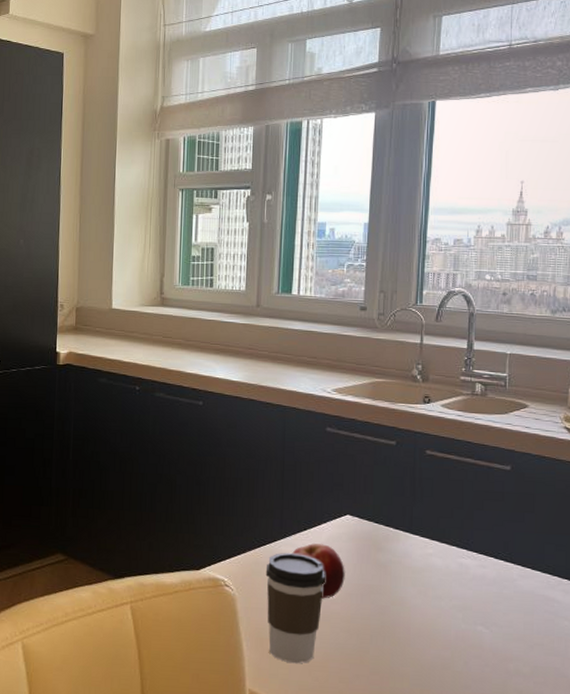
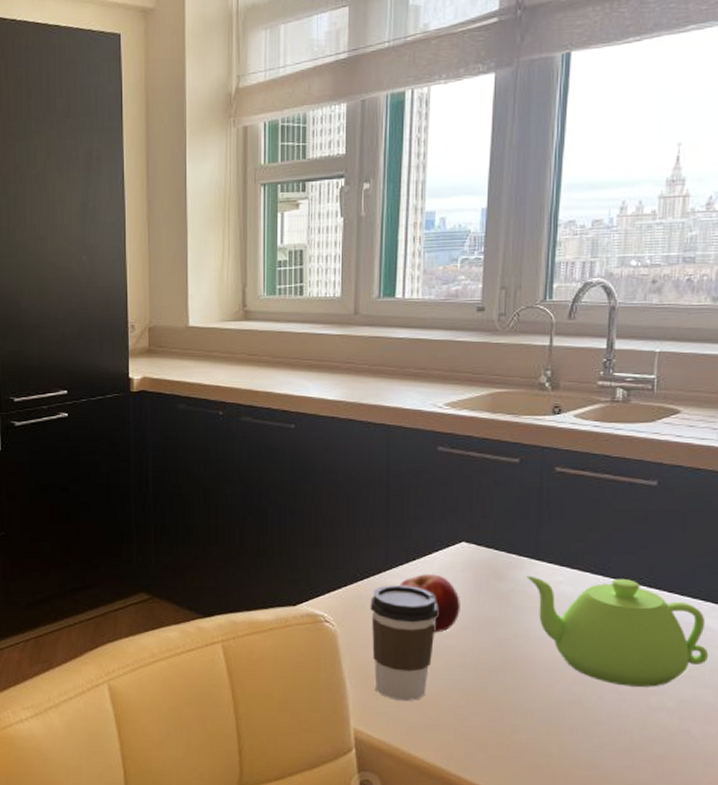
teapot: none [402,547,557,654] -> present [526,575,709,687]

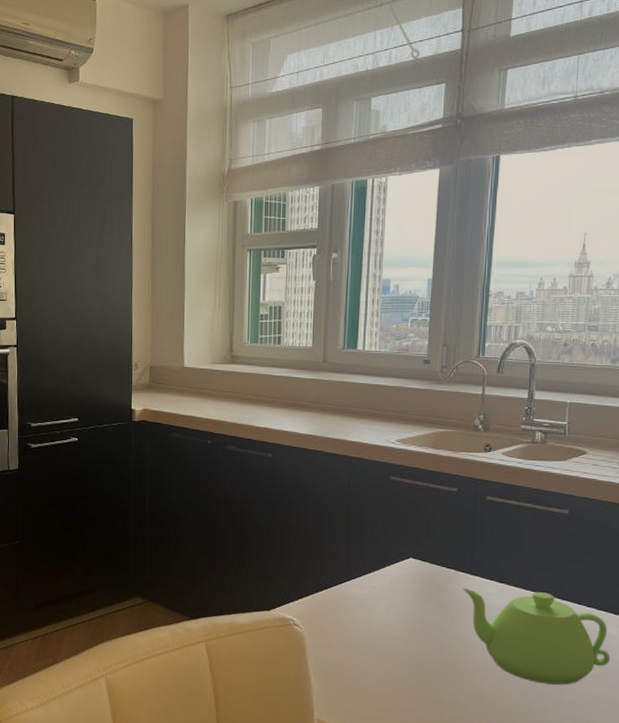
coffee cup: present [370,584,439,702] -> none [332,593,390,696]
fruit: present [399,574,460,633] -> none [357,585,408,636]

